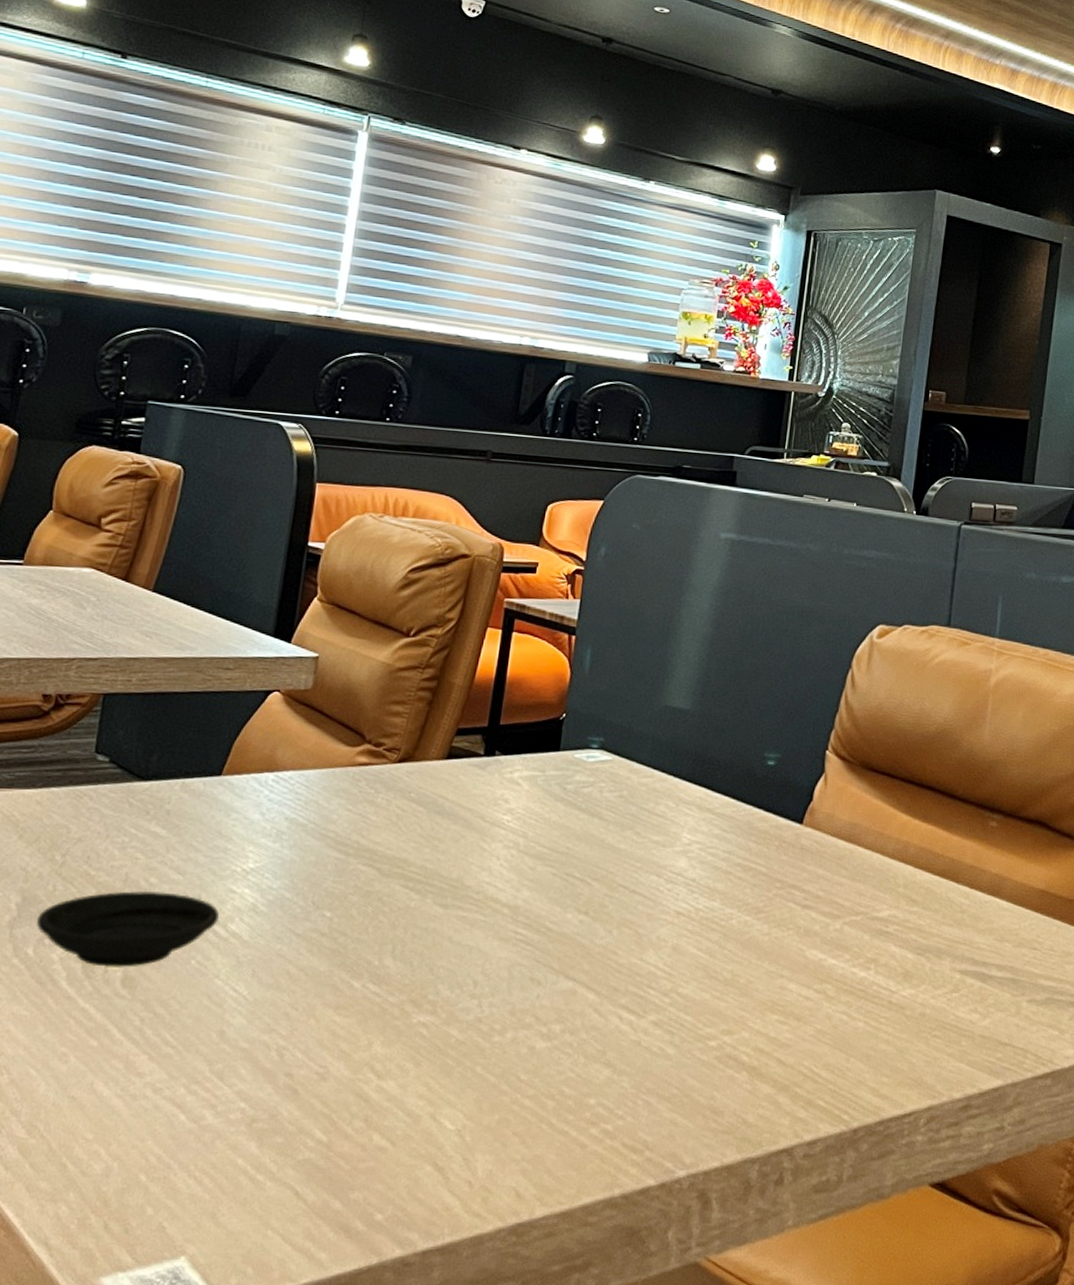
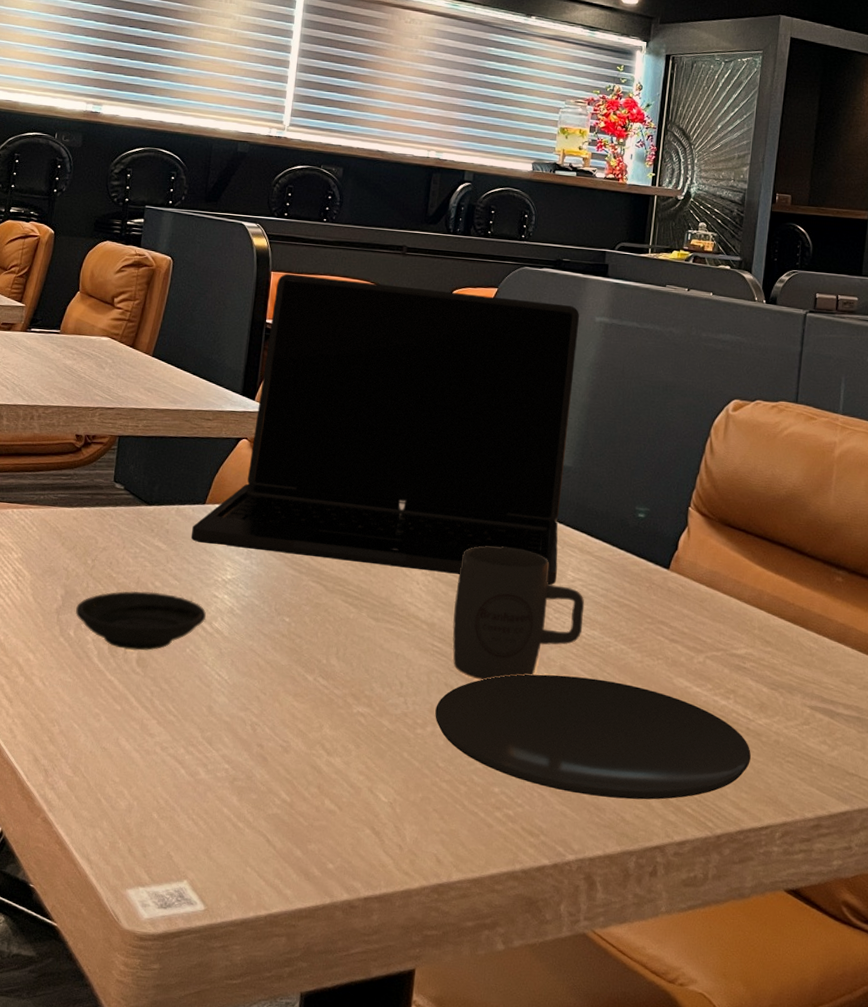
laptop: none [200,485,702,852] -> present [190,273,580,586]
plate: none [517,957,894,1097] -> present [435,674,752,800]
mug: none [540,807,703,971] -> present [452,545,585,680]

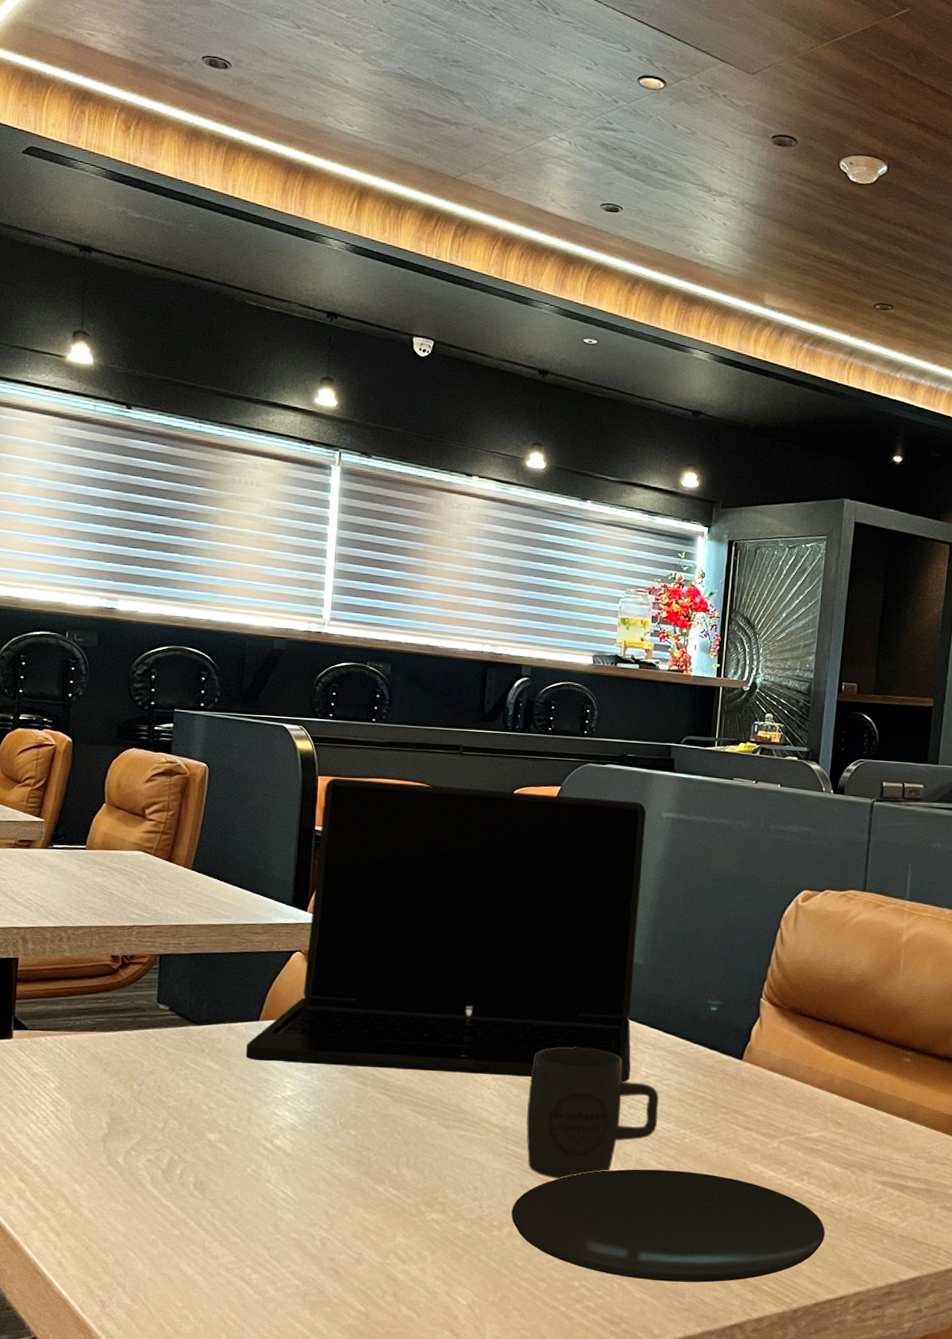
saucer: present [76,590,206,650] -> none [124,1113,266,1174]

